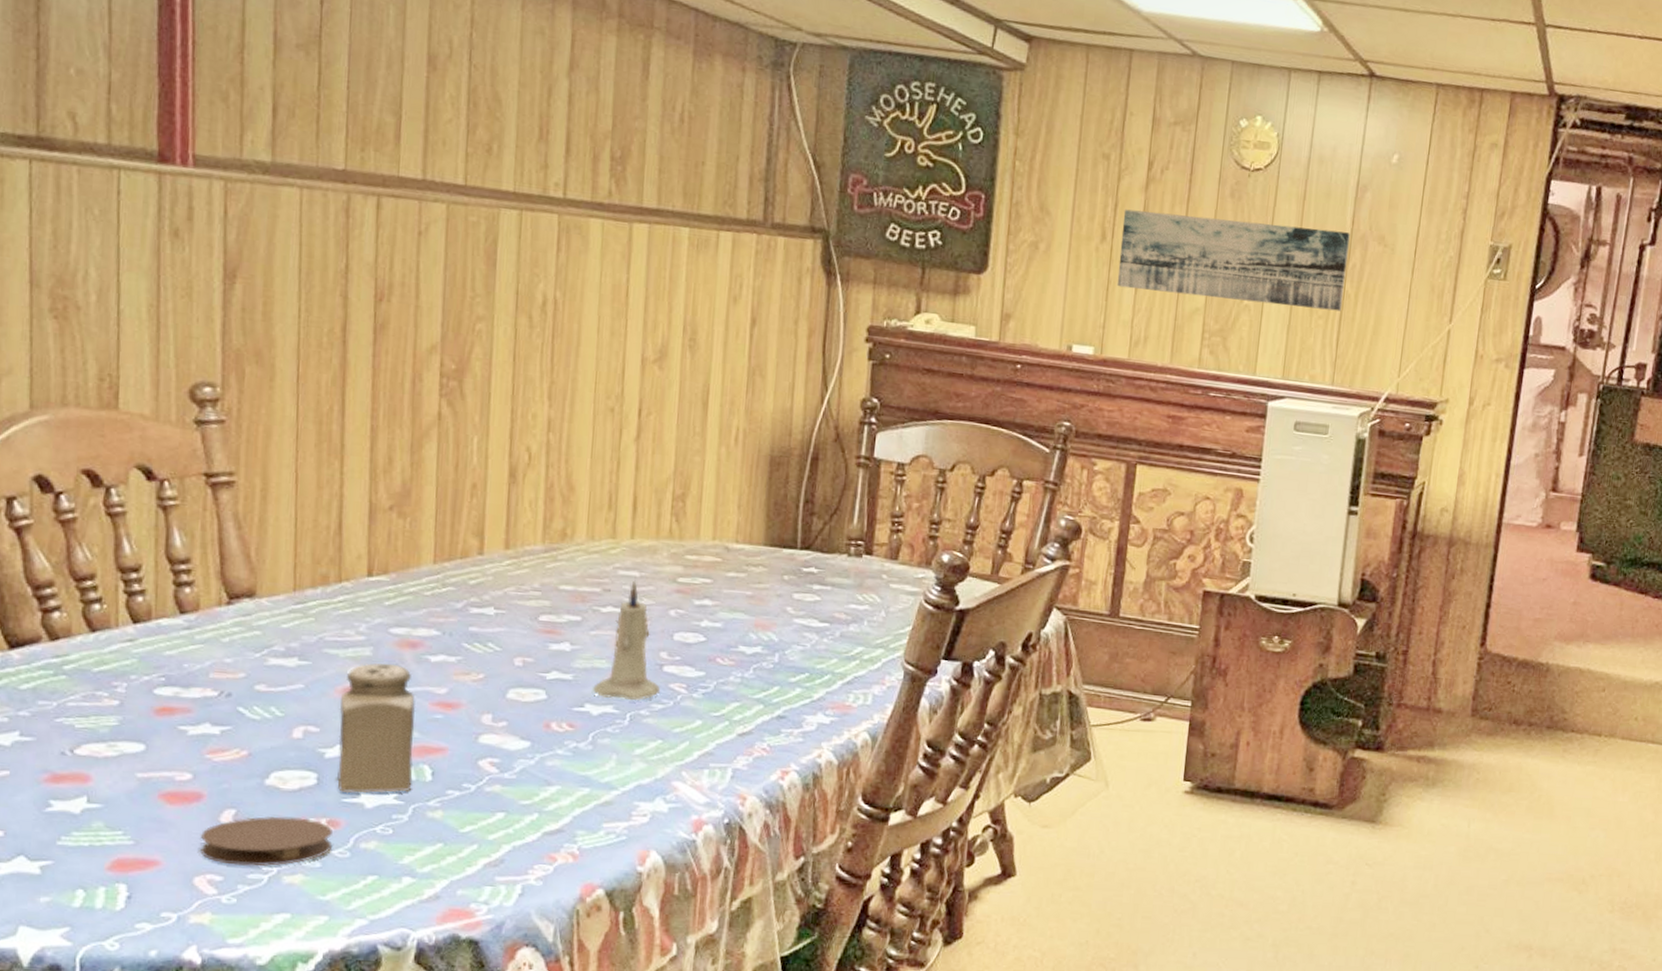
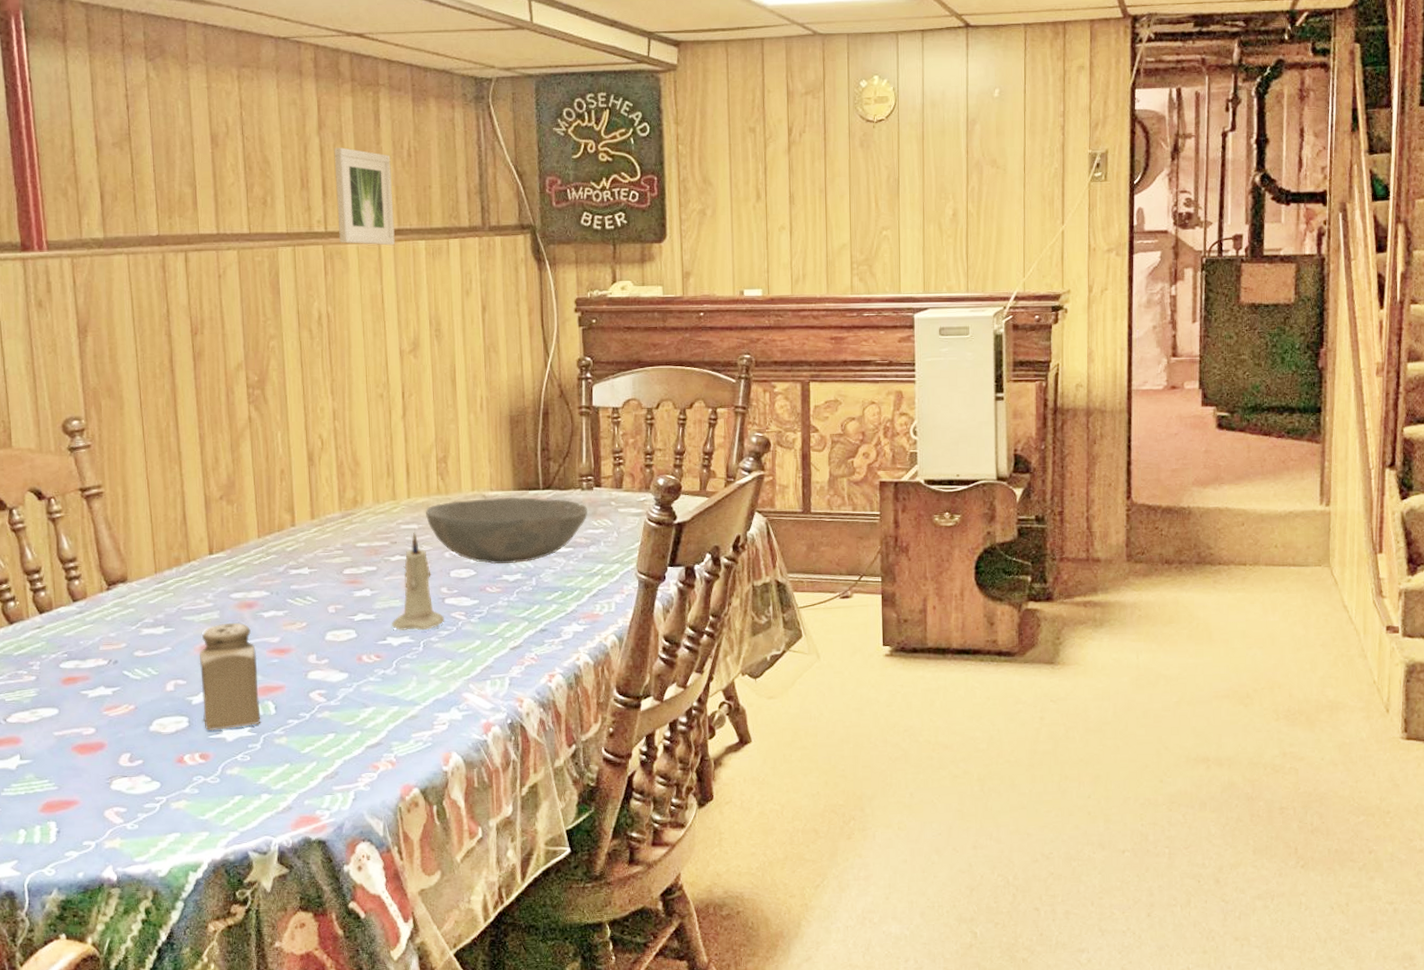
coaster: present [200,816,333,867] -> none [105,754,206,798]
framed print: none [580,96,658,228] -> present [334,147,395,246]
bowl: none [651,549,853,634] -> present [426,497,588,565]
wall art: present [1116,209,1350,312] -> none [773,161,967,236]

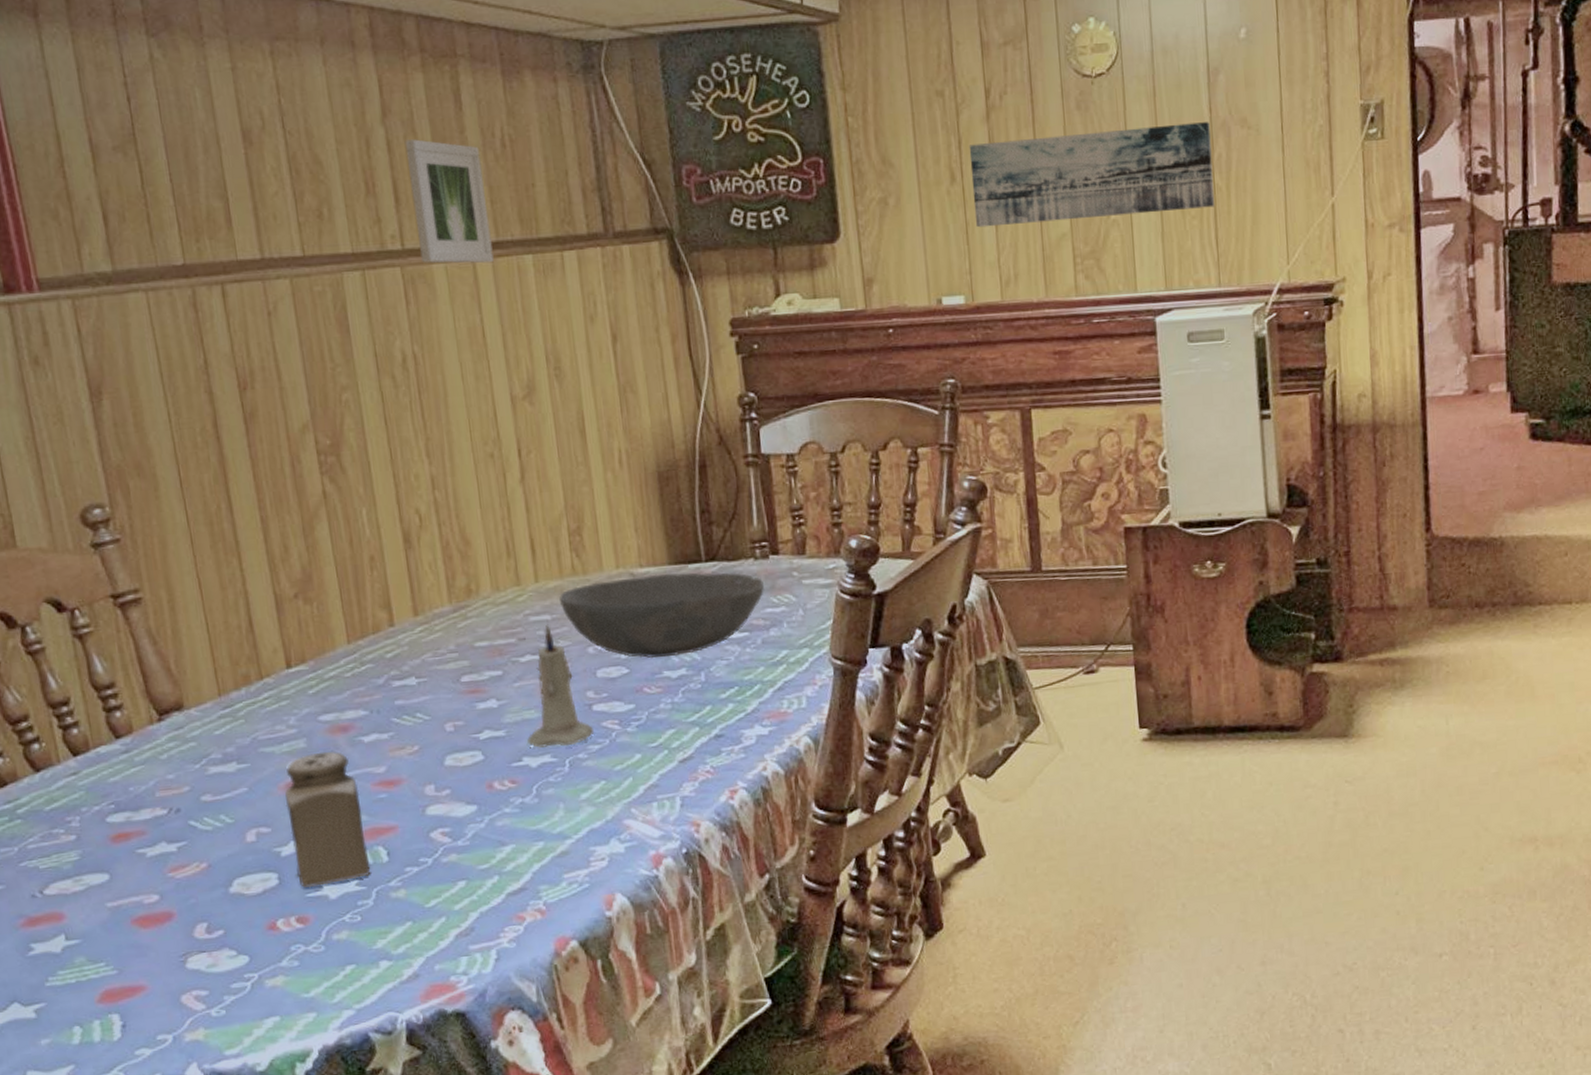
wall art: none [773,161,967,236] -> present [969,122,1215,228]

